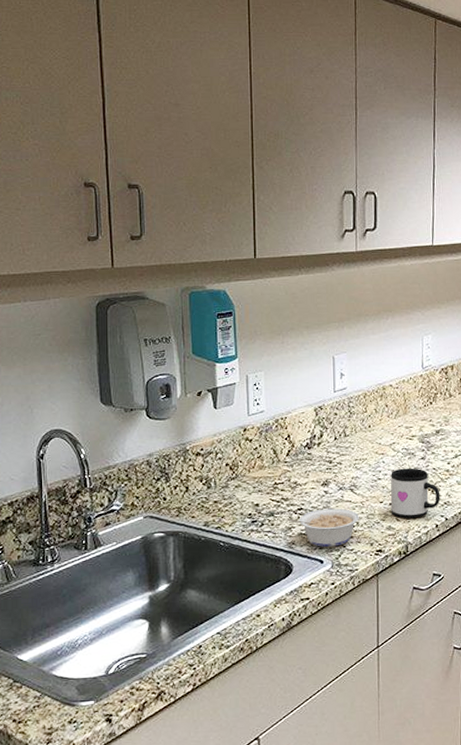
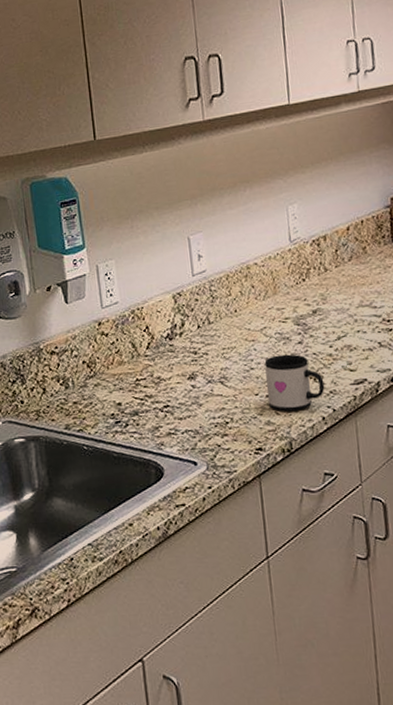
legume: present [287,508,359,547] -> none [152,403,233,447]

